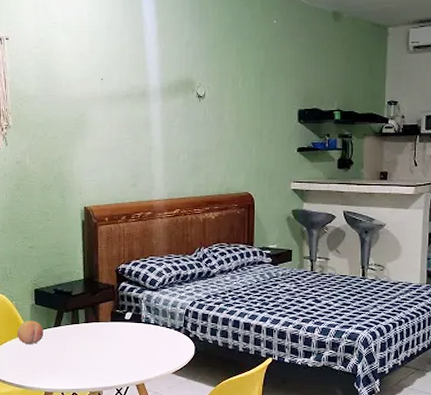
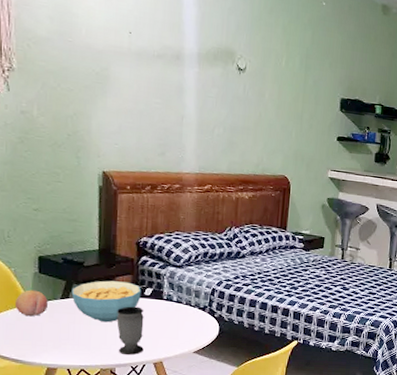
cereal bowl: none [62,307,122,347] -> present [71,280,141,323]
cup: none [102,331,127,378] -> present [117,306,144,356]

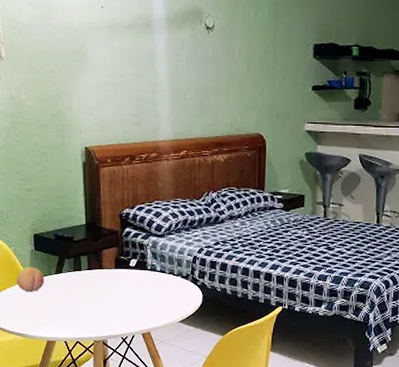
cereal bowl: present [71,280,141,323] -> none [64,254,127,295]
cup: present [117,306,144,356] -> none [106,278,132,327]

